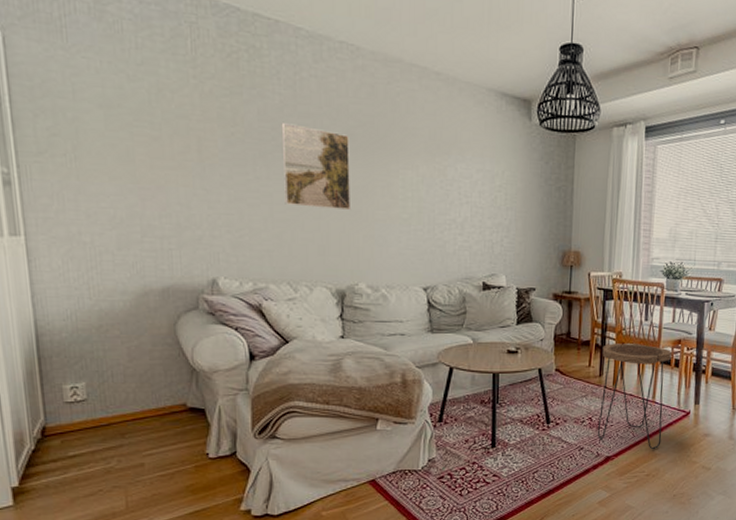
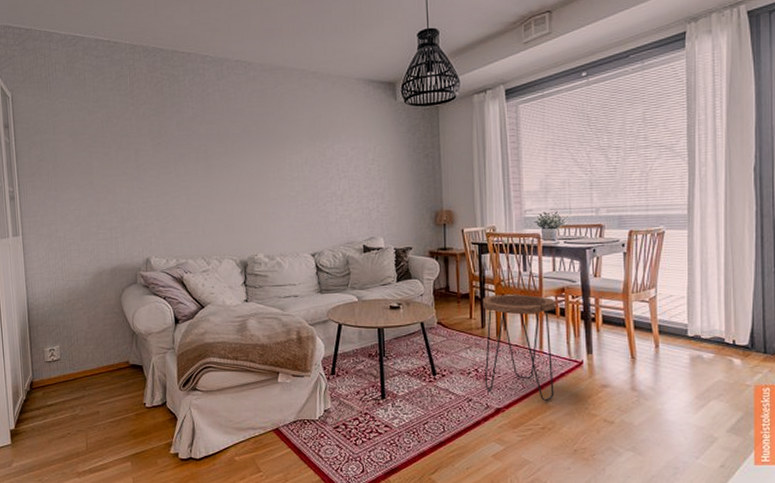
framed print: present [281,121,352,211] -> none [194,129,250,195]

